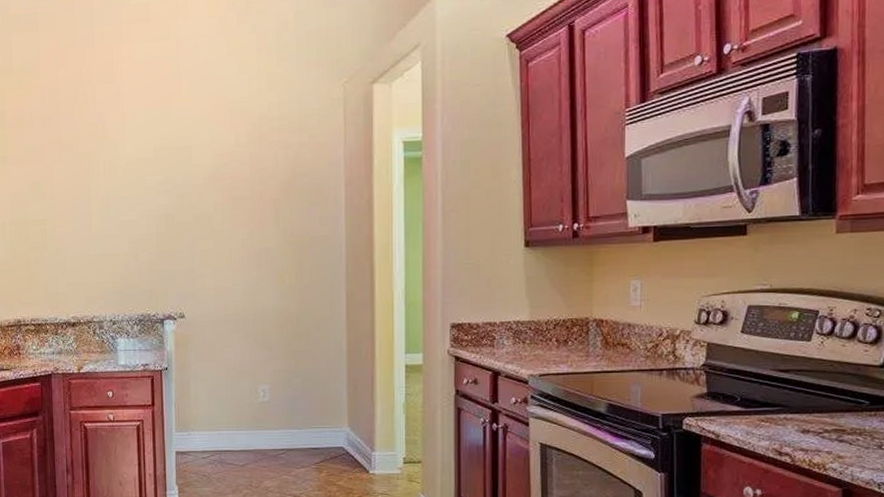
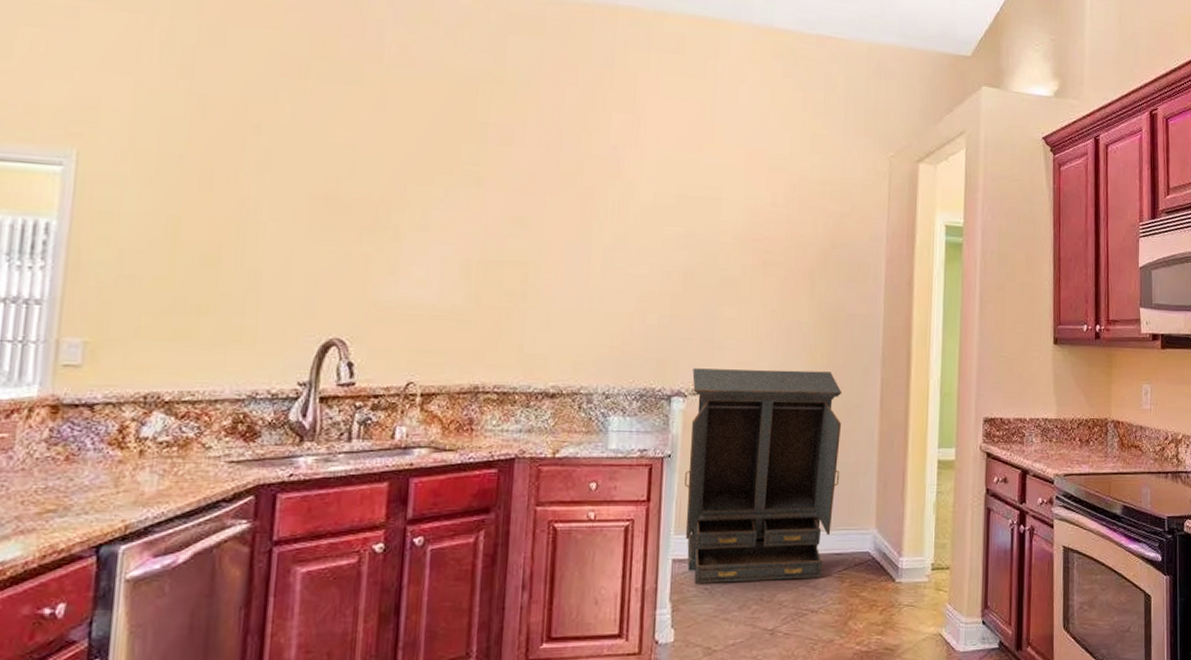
storage cabinet: none [179,290,313,471] -> present [684,368,842,584]

